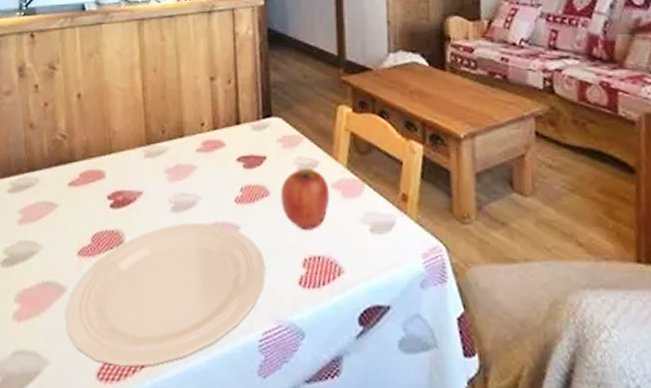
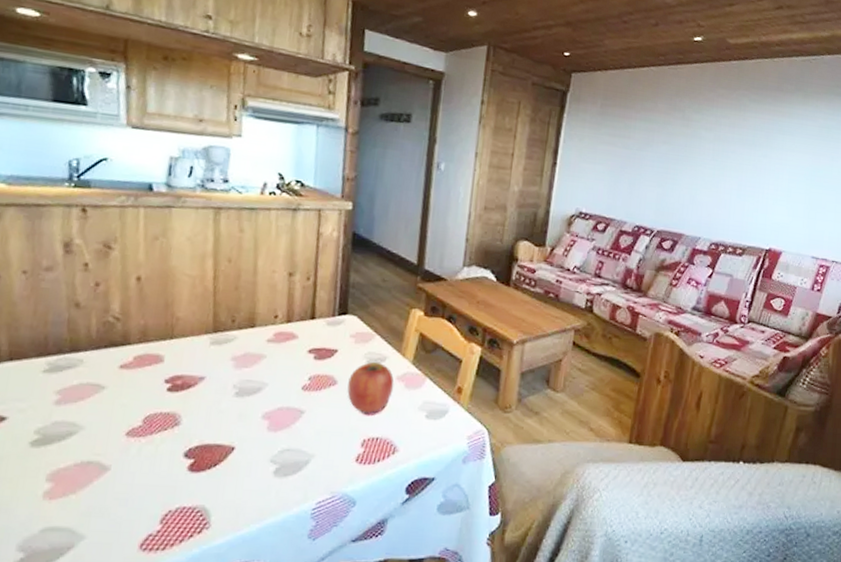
plate: present [65,222,266,369] -> none [106,407,326,539]

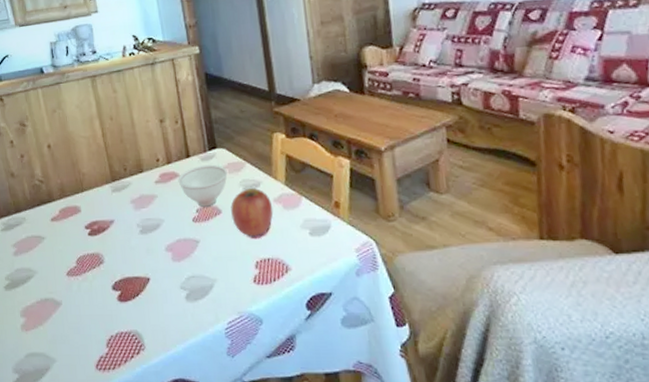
bowl: none [295,330,354,376] -> present [178,164,228,207]

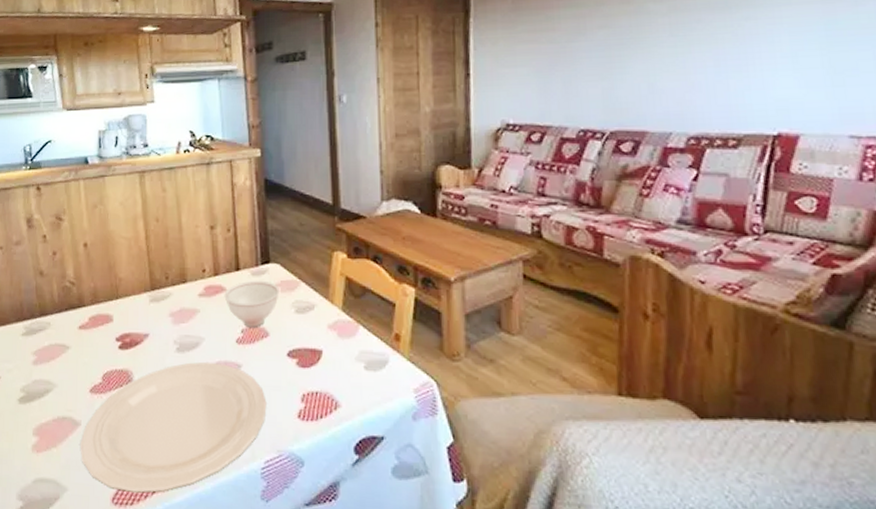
plate: none [63,240,225,360] -> present [80,361,267,494]
fruit: present [231,187,274,236] -> none [280,310,326,365]

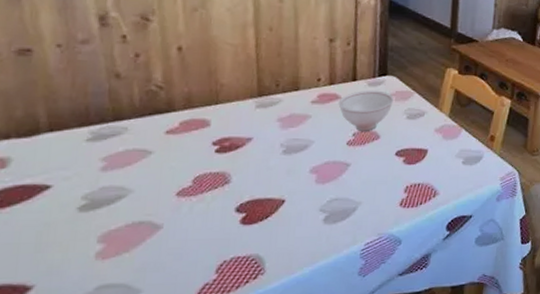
plate: present [80,361,267,494] -> none [160,162,372,286]

